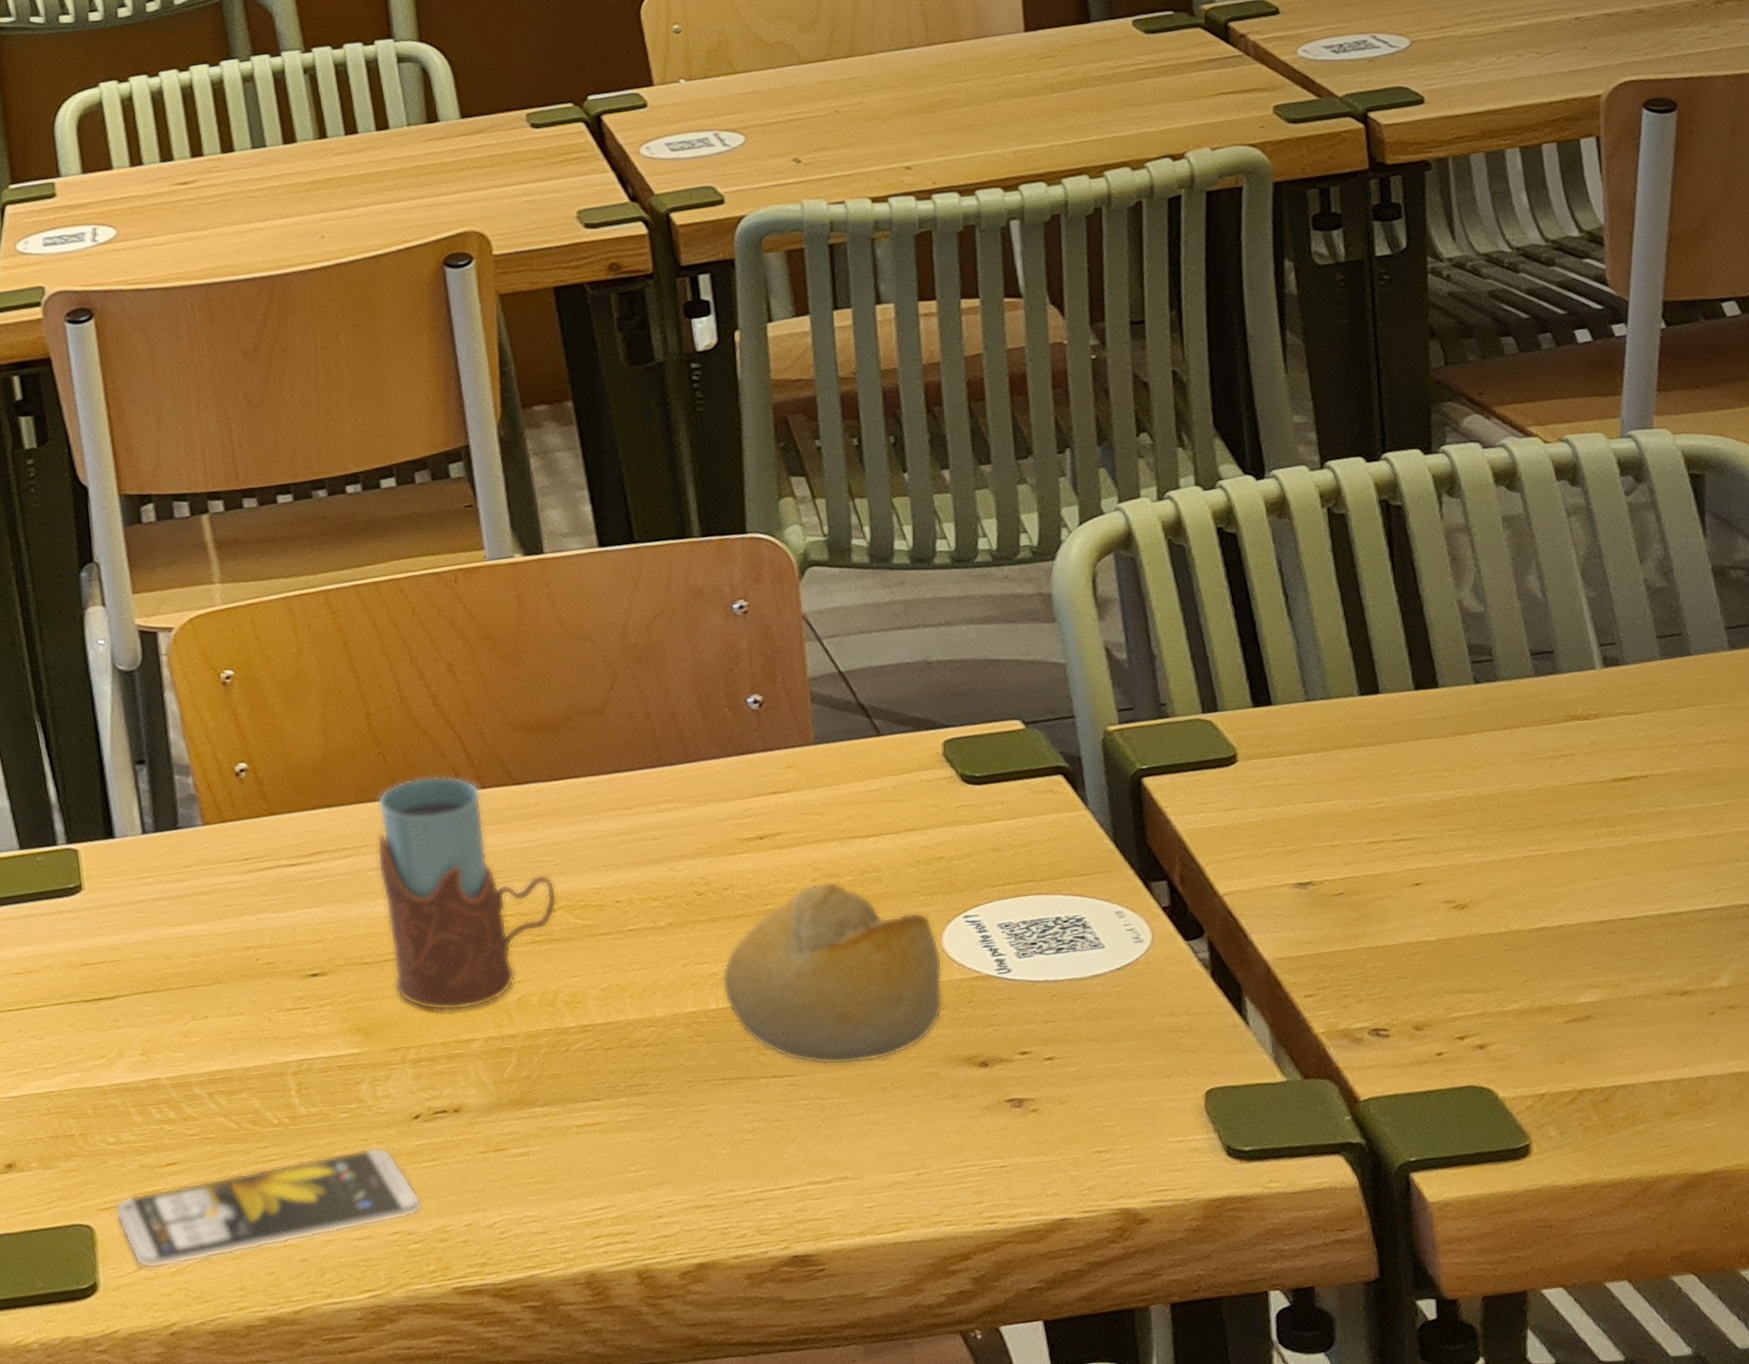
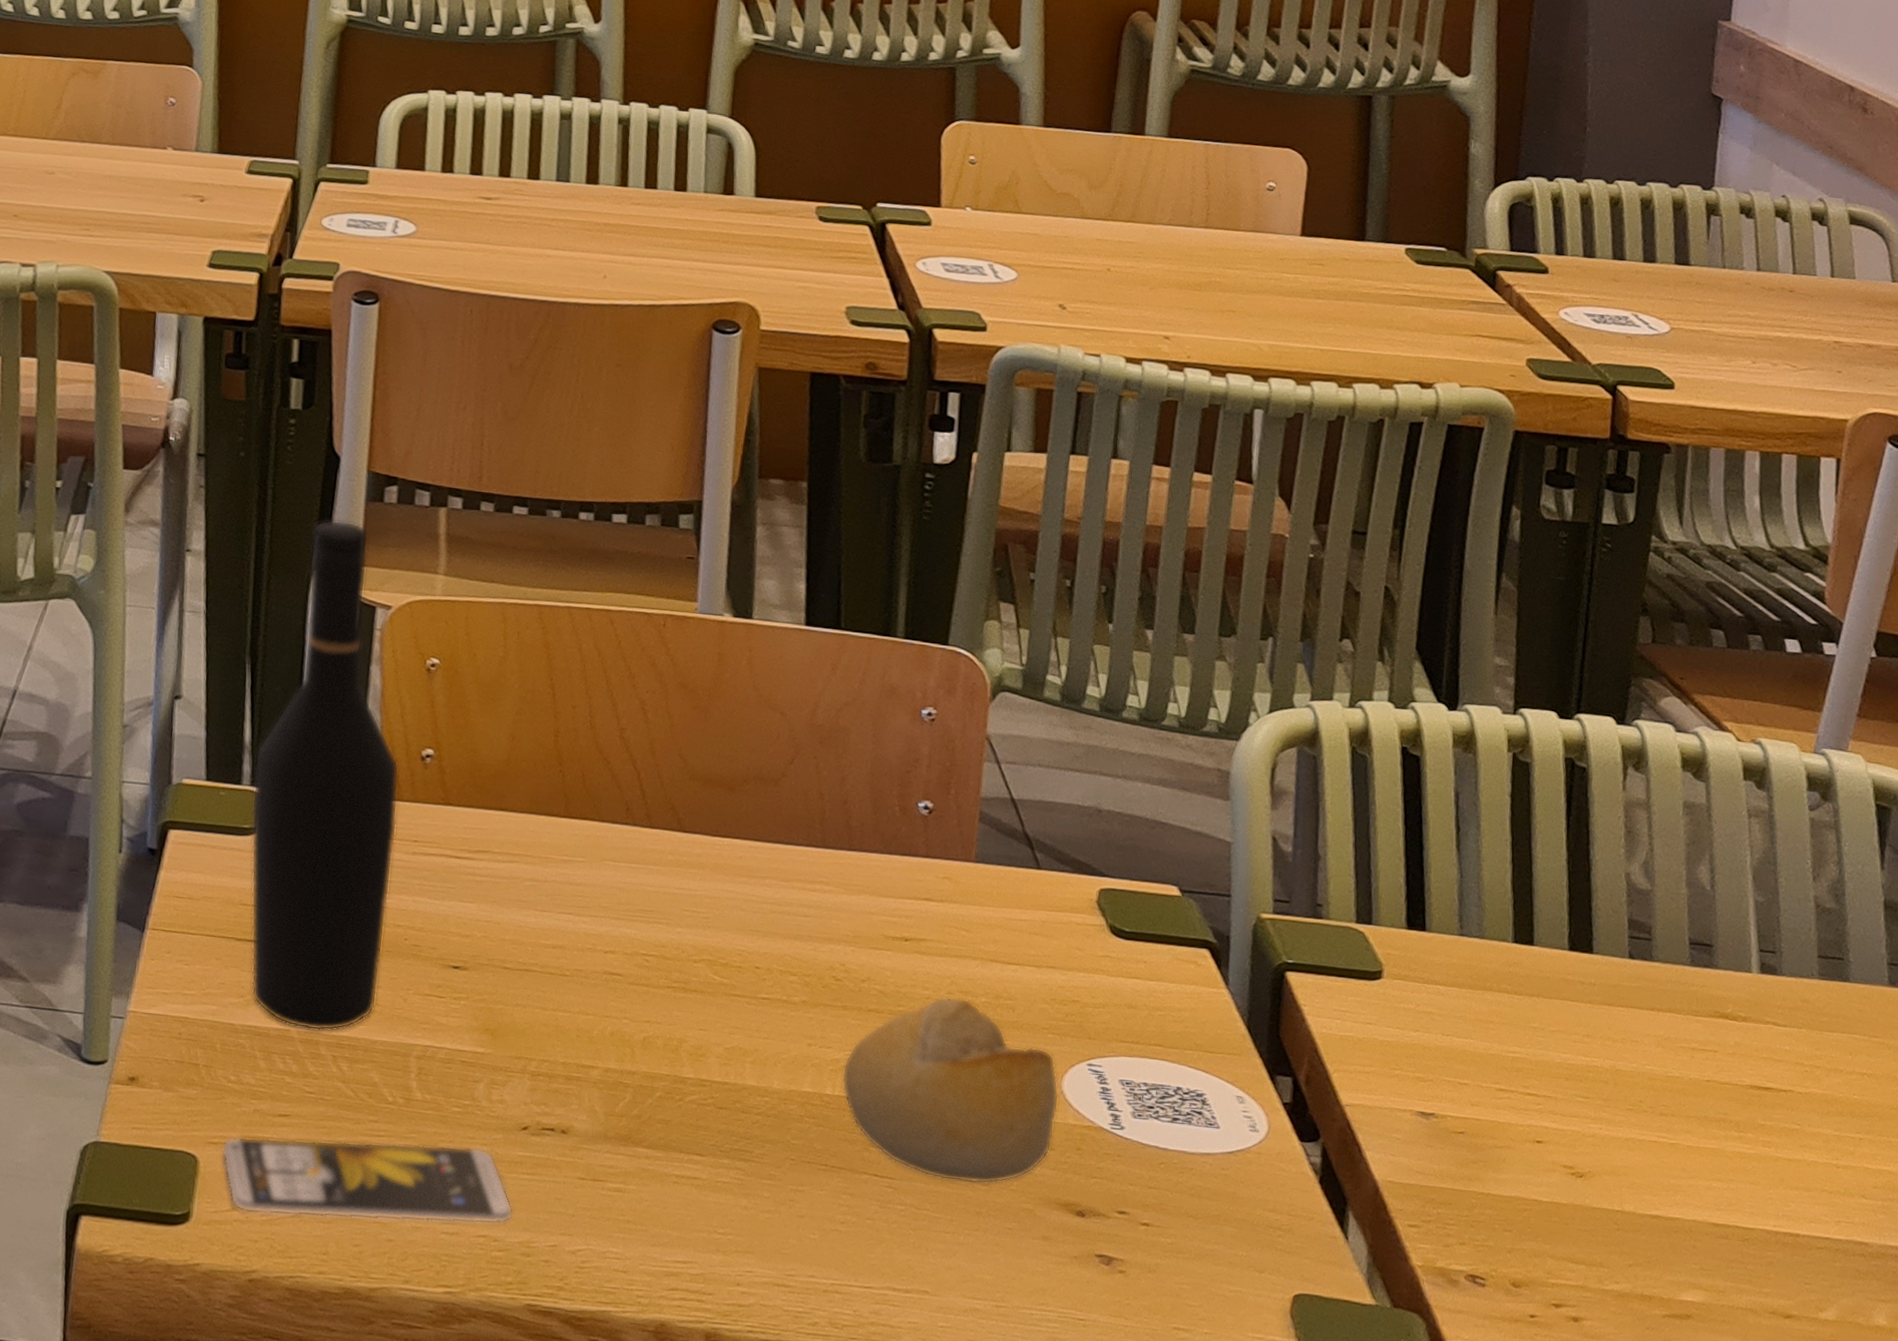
wine bottle: none [64,550,242,1075] -> present [251,519,400,1031]
drinking glass: present [376,775,558,1011] -> none [529,802,702,1037]

